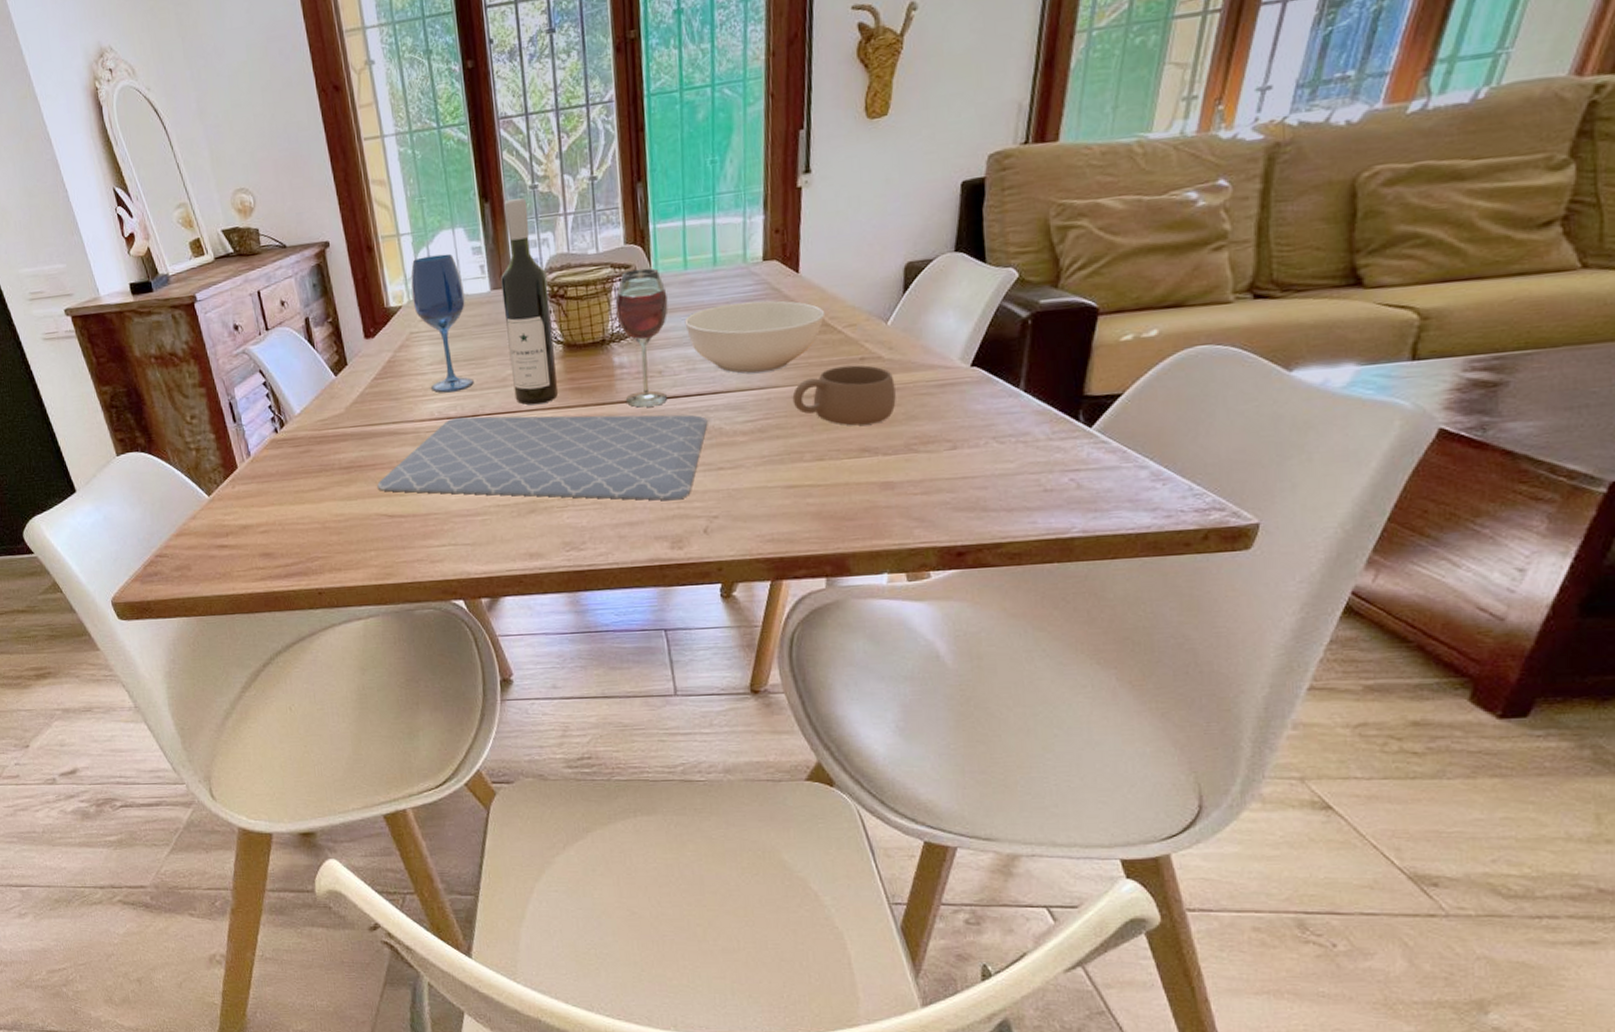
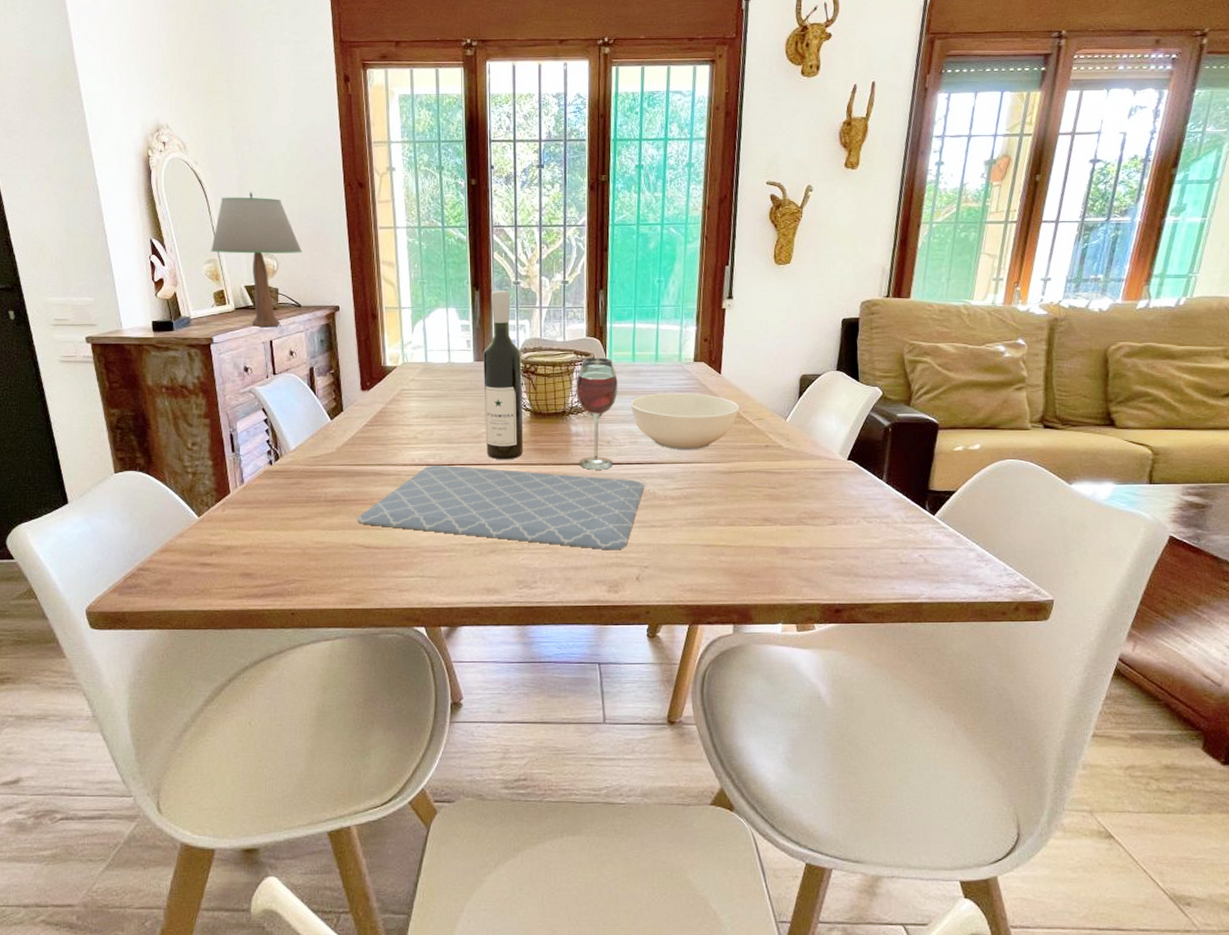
table lamp: none [179,115,280,278] -> present [211,191,303,328]
wineglass: present [411,253,474,393] -> none [407,328,452,443]
cup: present [792,365,896,426] -> none [712,451,791,499]

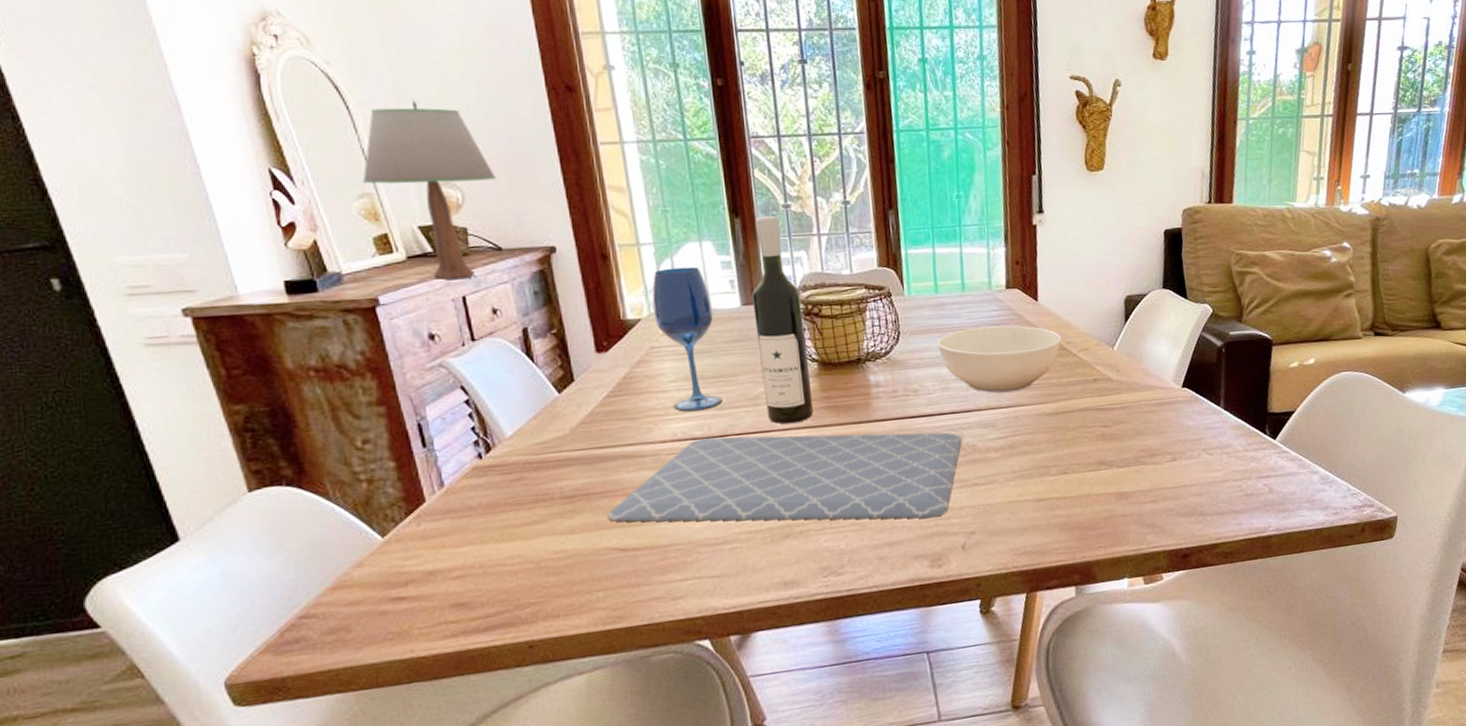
wineglass: none [407,328,452,443] -> present [652,266,723,412]
wineglass: present [576,357,618,470] -> none [870,290,922,426]

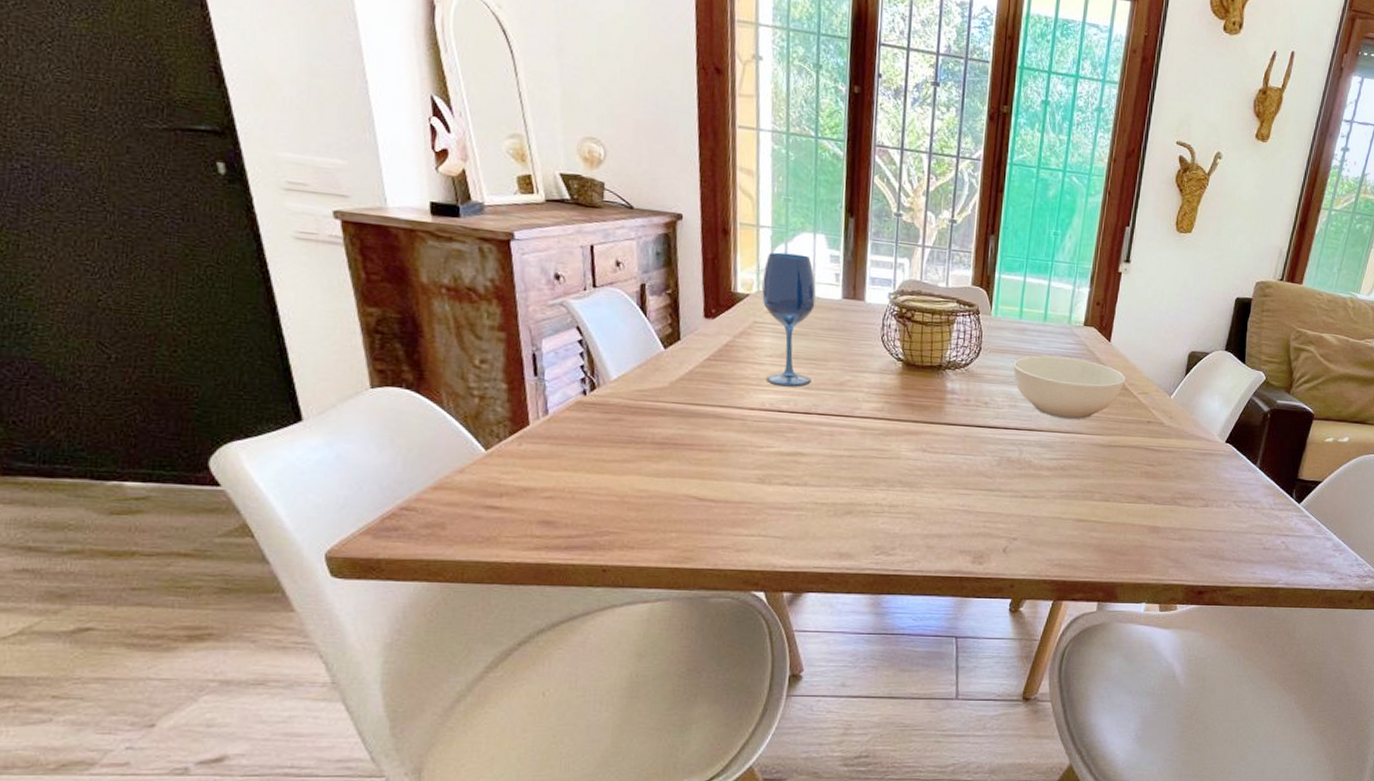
table lamp: present [363,100,497,281] -> none [515,55,639,229]
placemat: present [607,432,962,522] -> none [691,411,1020,520]
bottle: present [752,216,814,425] -> none [849,220,898,413]

